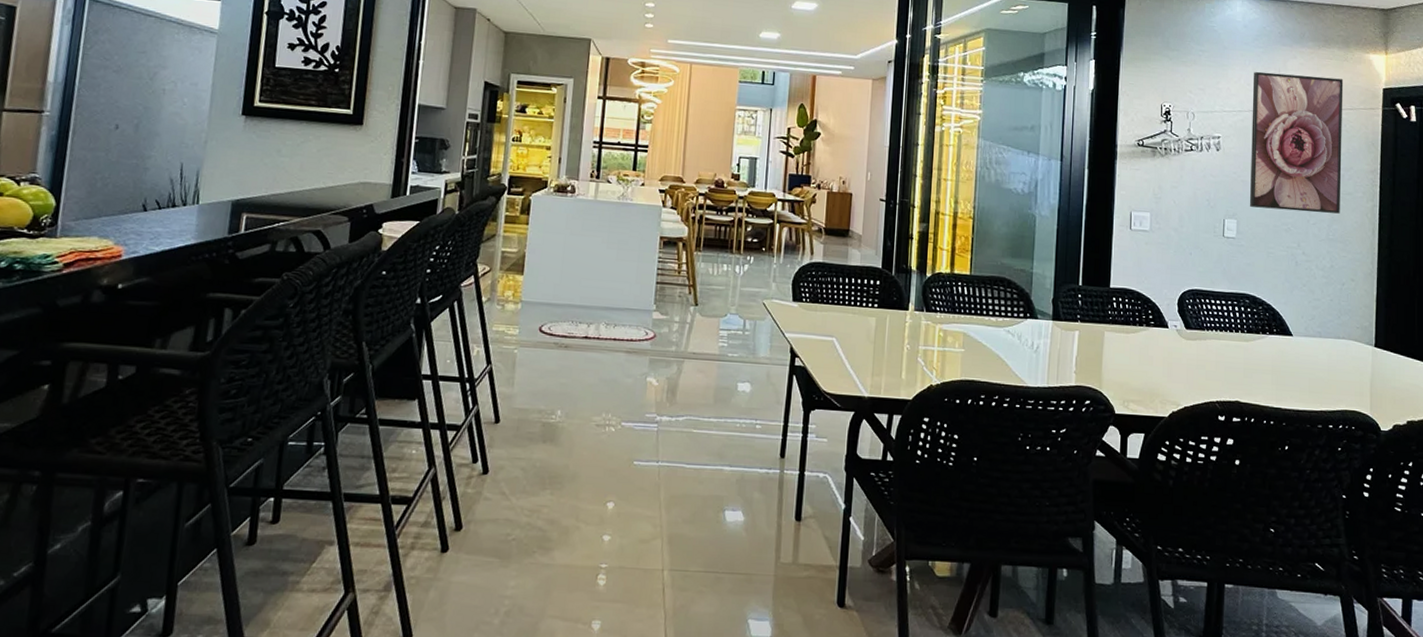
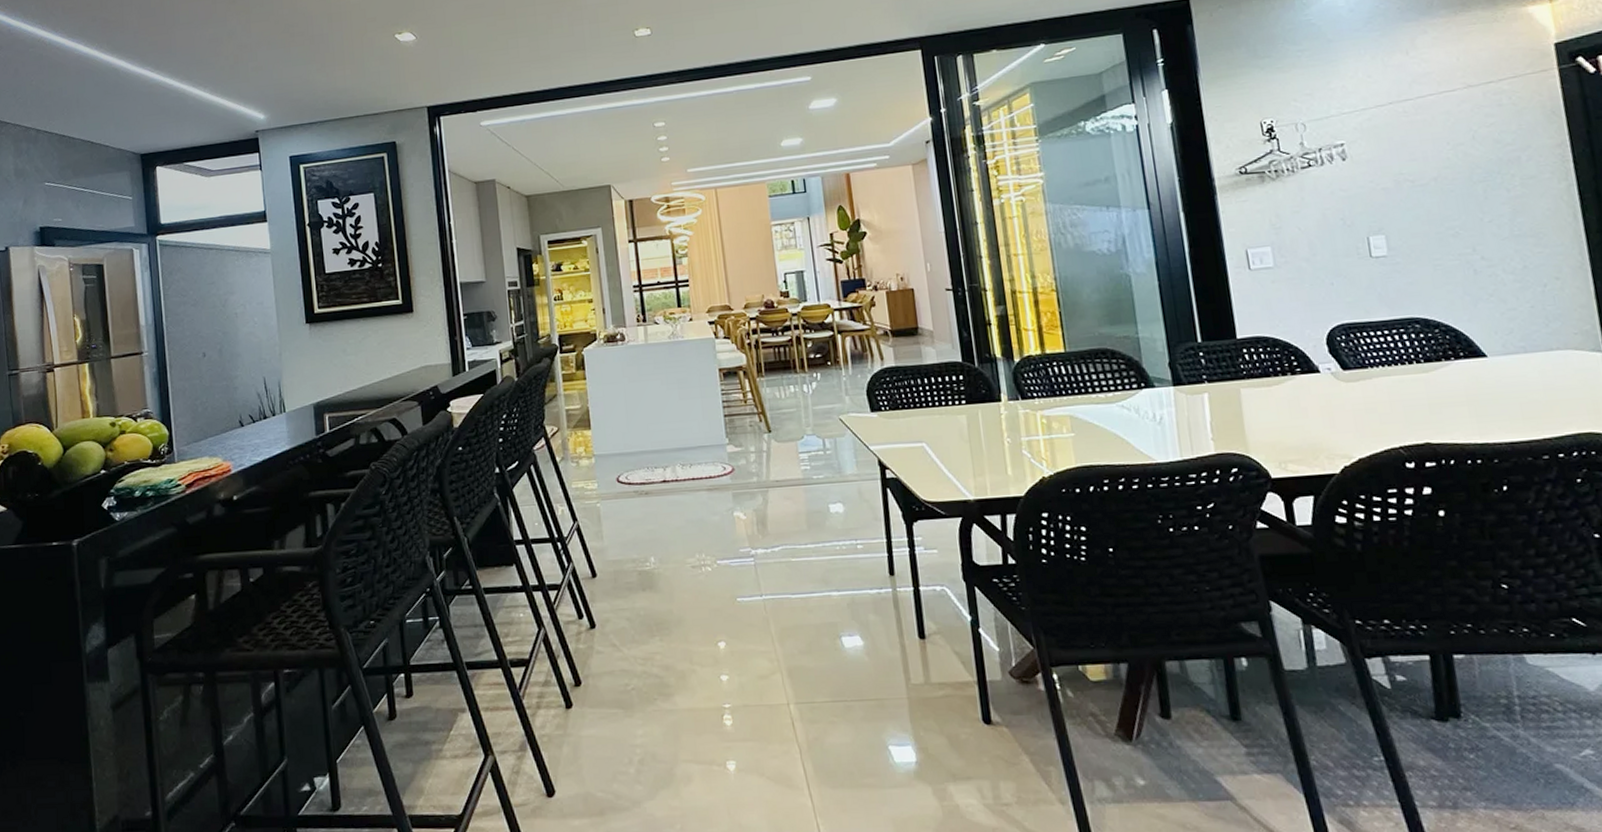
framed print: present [1249,71,1344,214] -> none [1373,44,1524,217]

